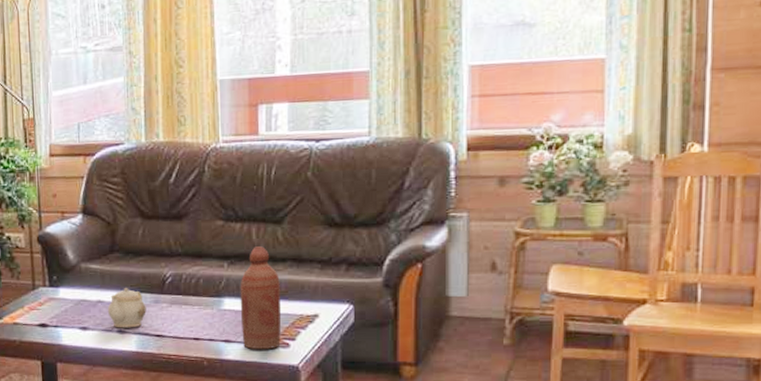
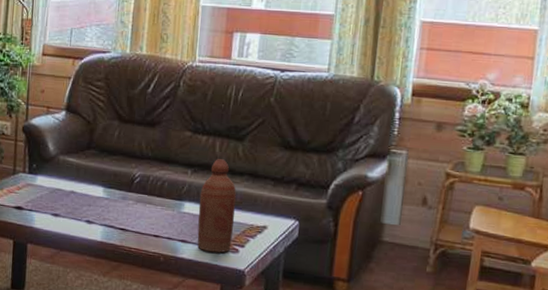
teapot: present [107,288,146,328] -> none [78,182,114,220]

